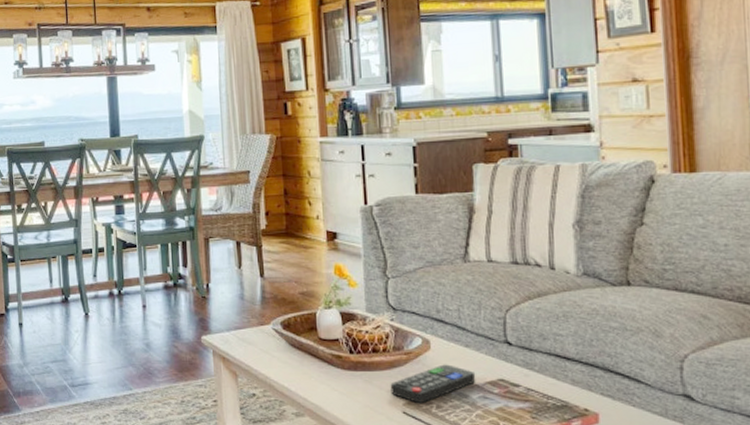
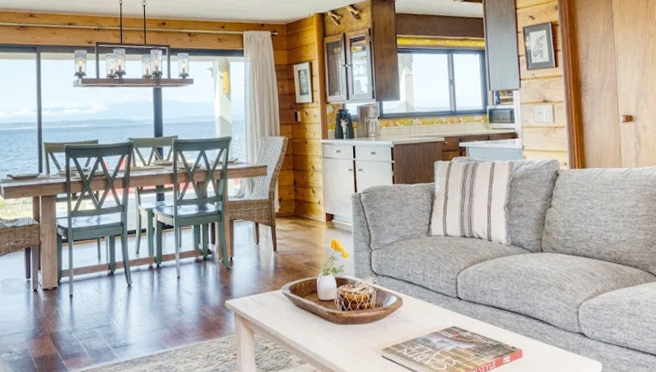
remote control: present [390,364,476,403] -> none [372,316,436,348]

